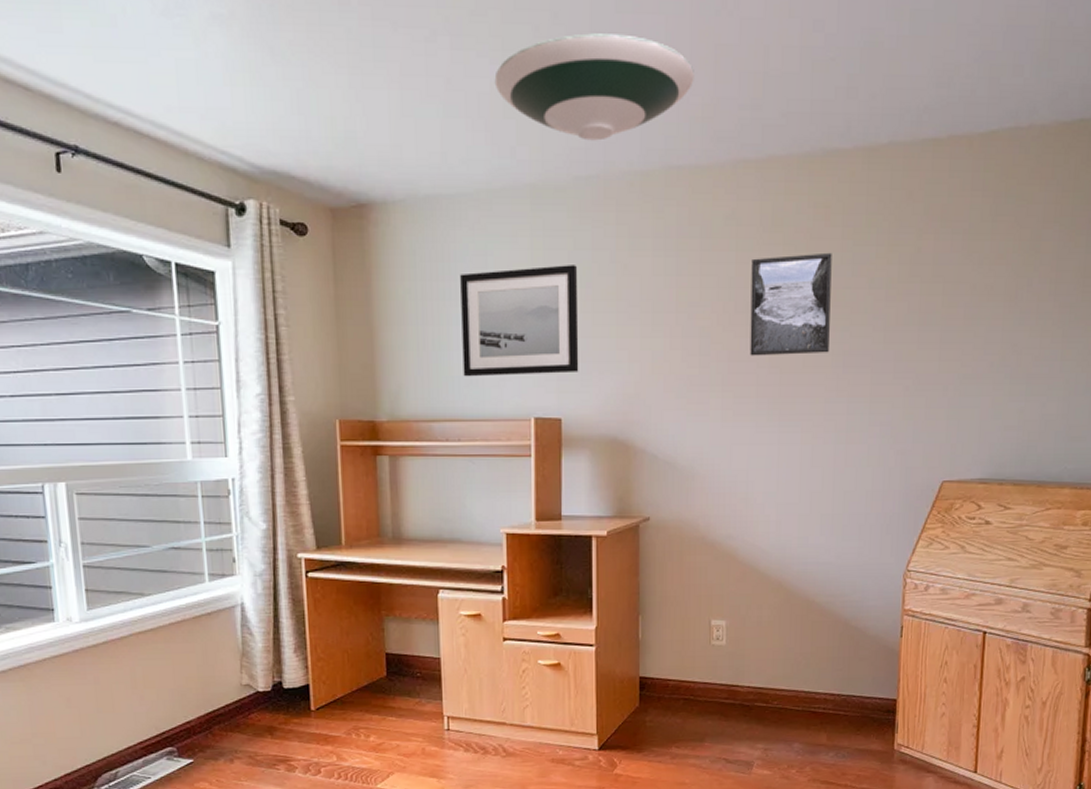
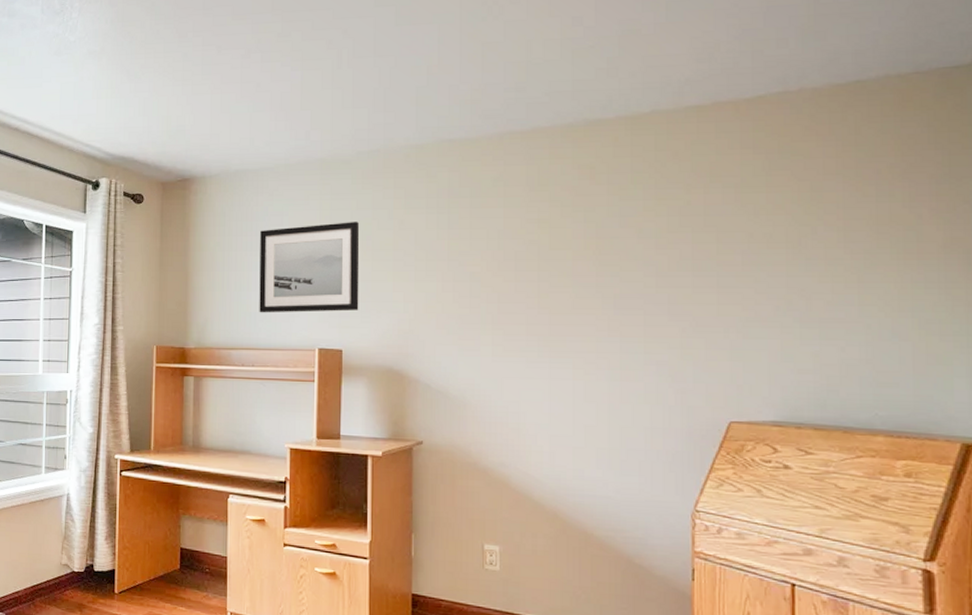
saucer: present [494,33,694,141] -> none [294,41,464,123]
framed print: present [750,252,832,356] -> none [519,207,599,299]

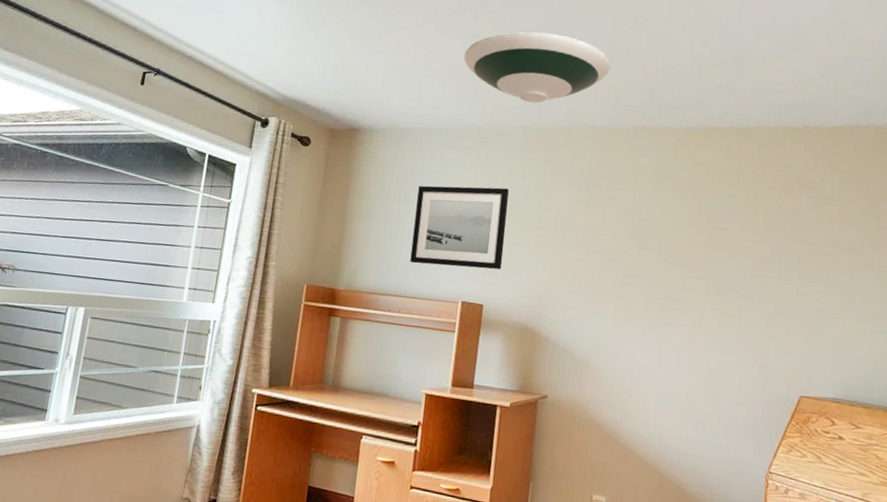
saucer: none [294,41,464,123] -> present [463,32,611,104]

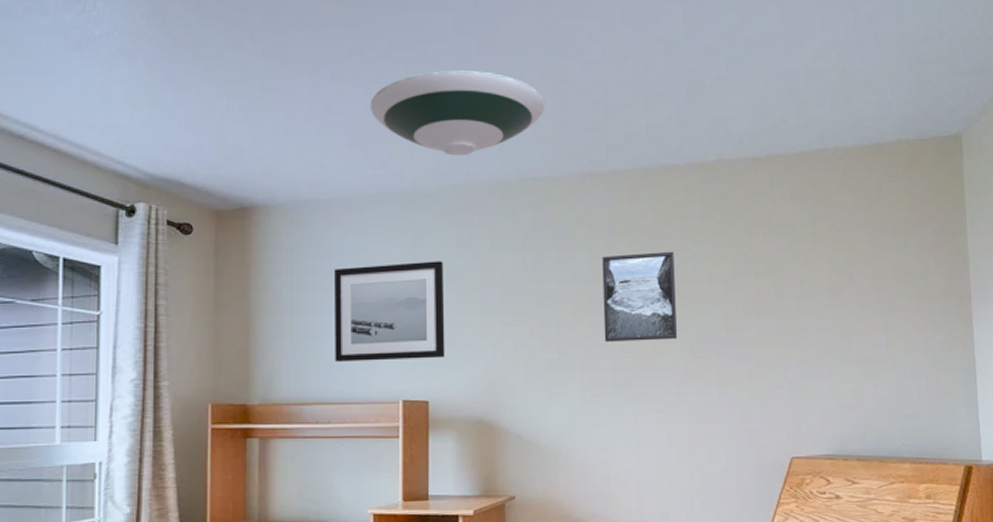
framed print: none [640,199,710,278] -> present [602,251,677,343]

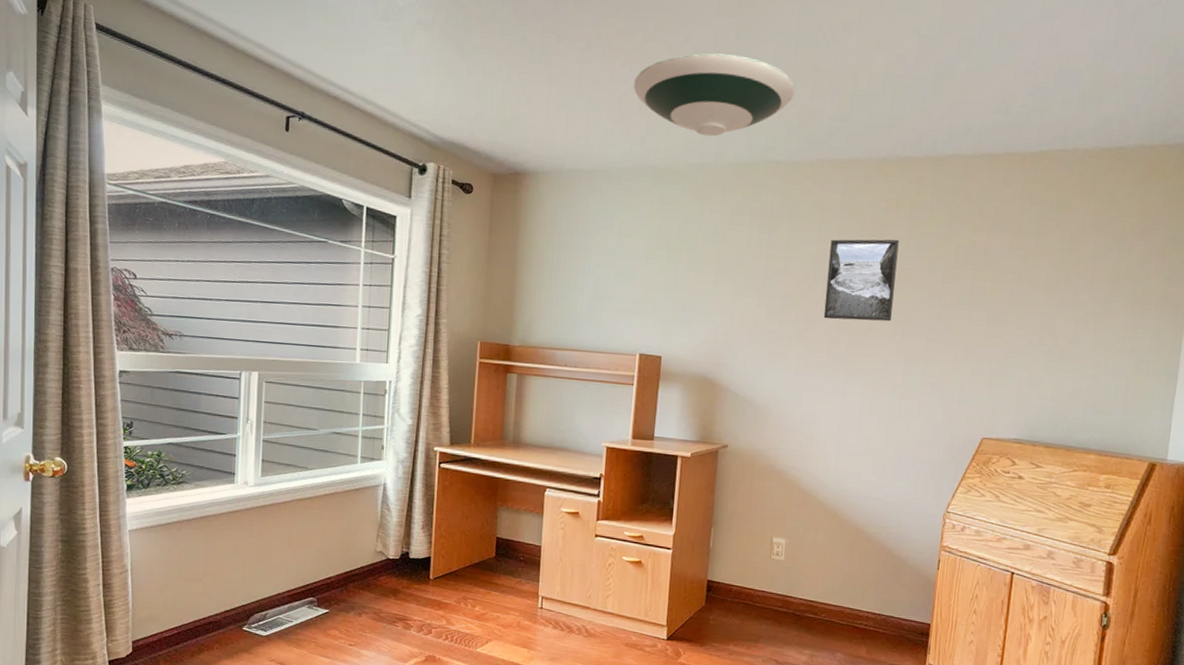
wall art: present [334,261,445,363] -> none [585,232,686,320]

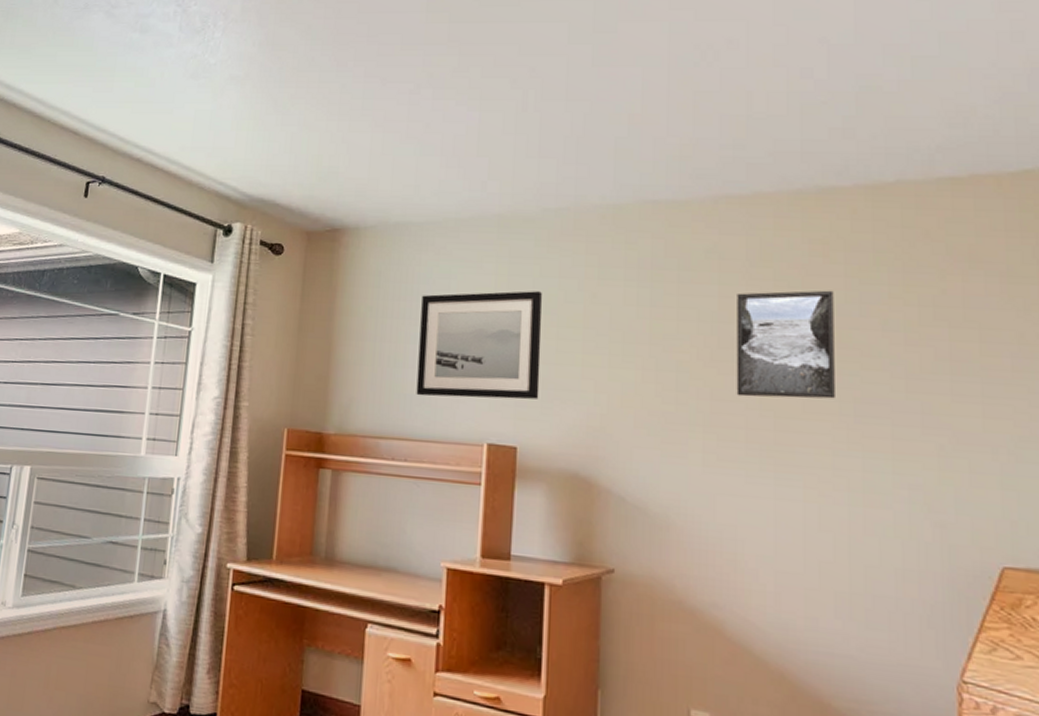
wall art: none [585,232,686,320] -> present [416,291,542,400]
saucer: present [633,53,795,137] -> none [470,84,672,177]

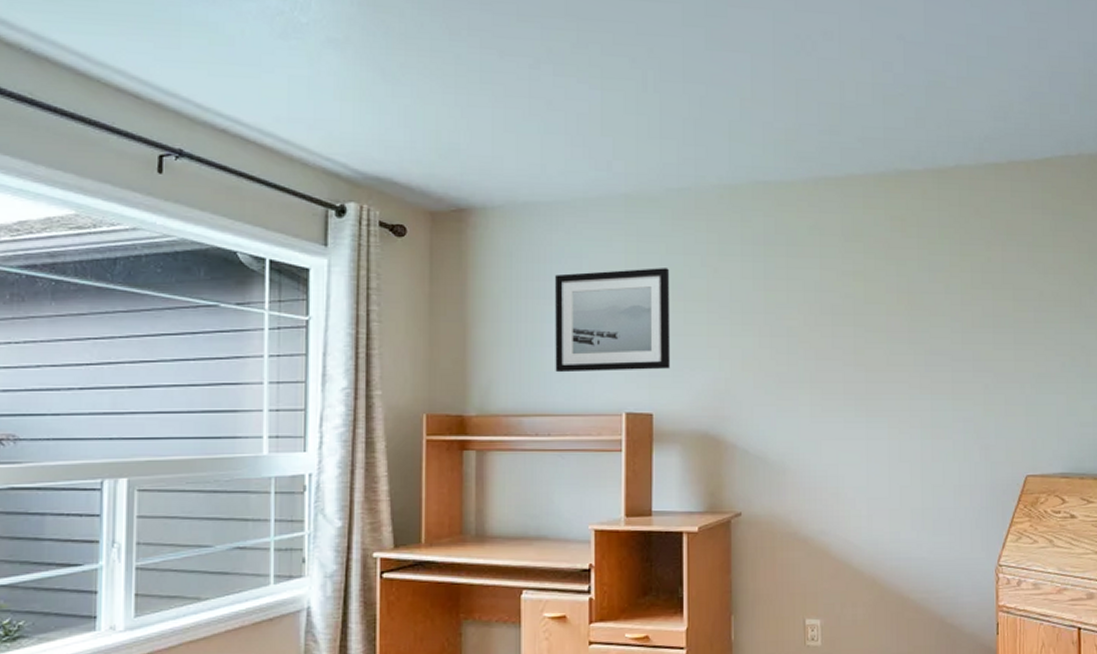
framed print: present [736,290,835,399] -> none [835,260,911,355]

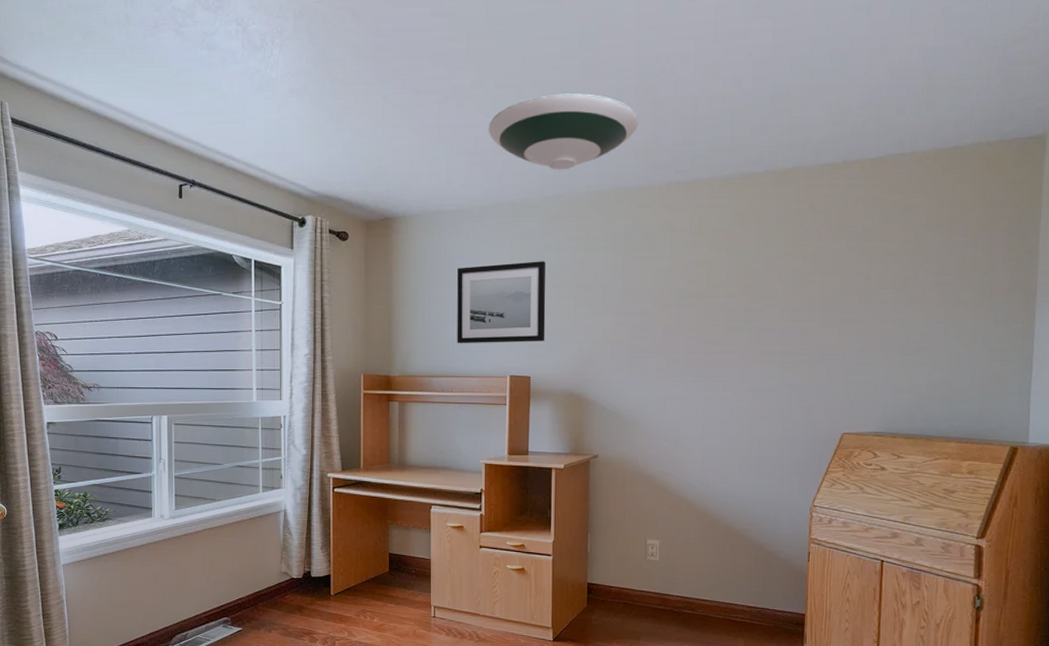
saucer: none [593,66,778,158] -> present [488,93,639,170]

